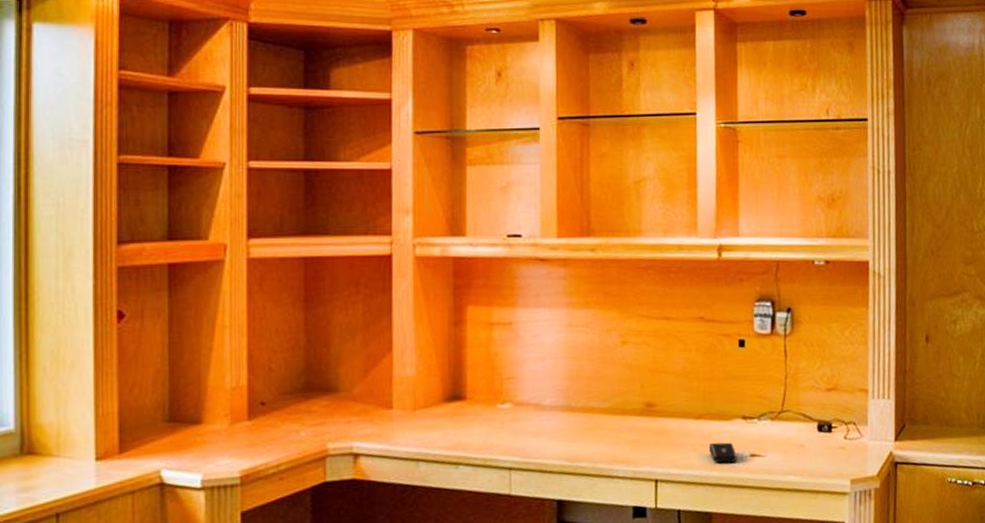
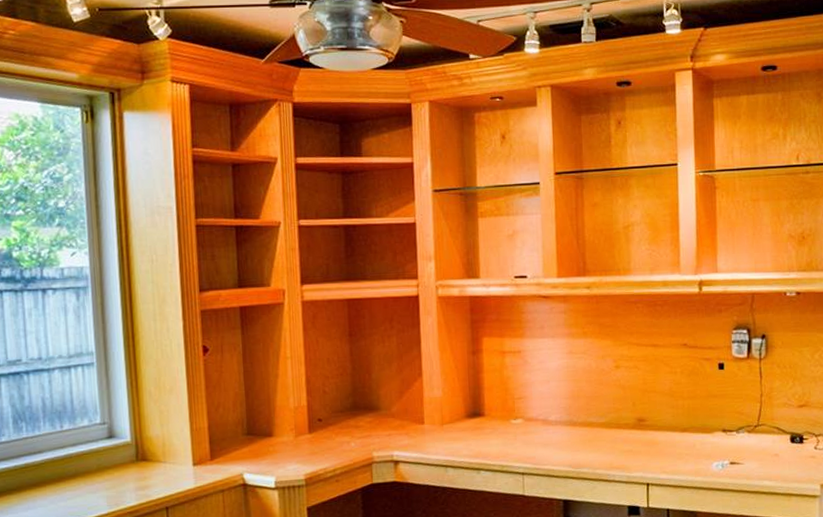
computer mouse: present [708,442,737,463] -> none [693,452,718,470]

